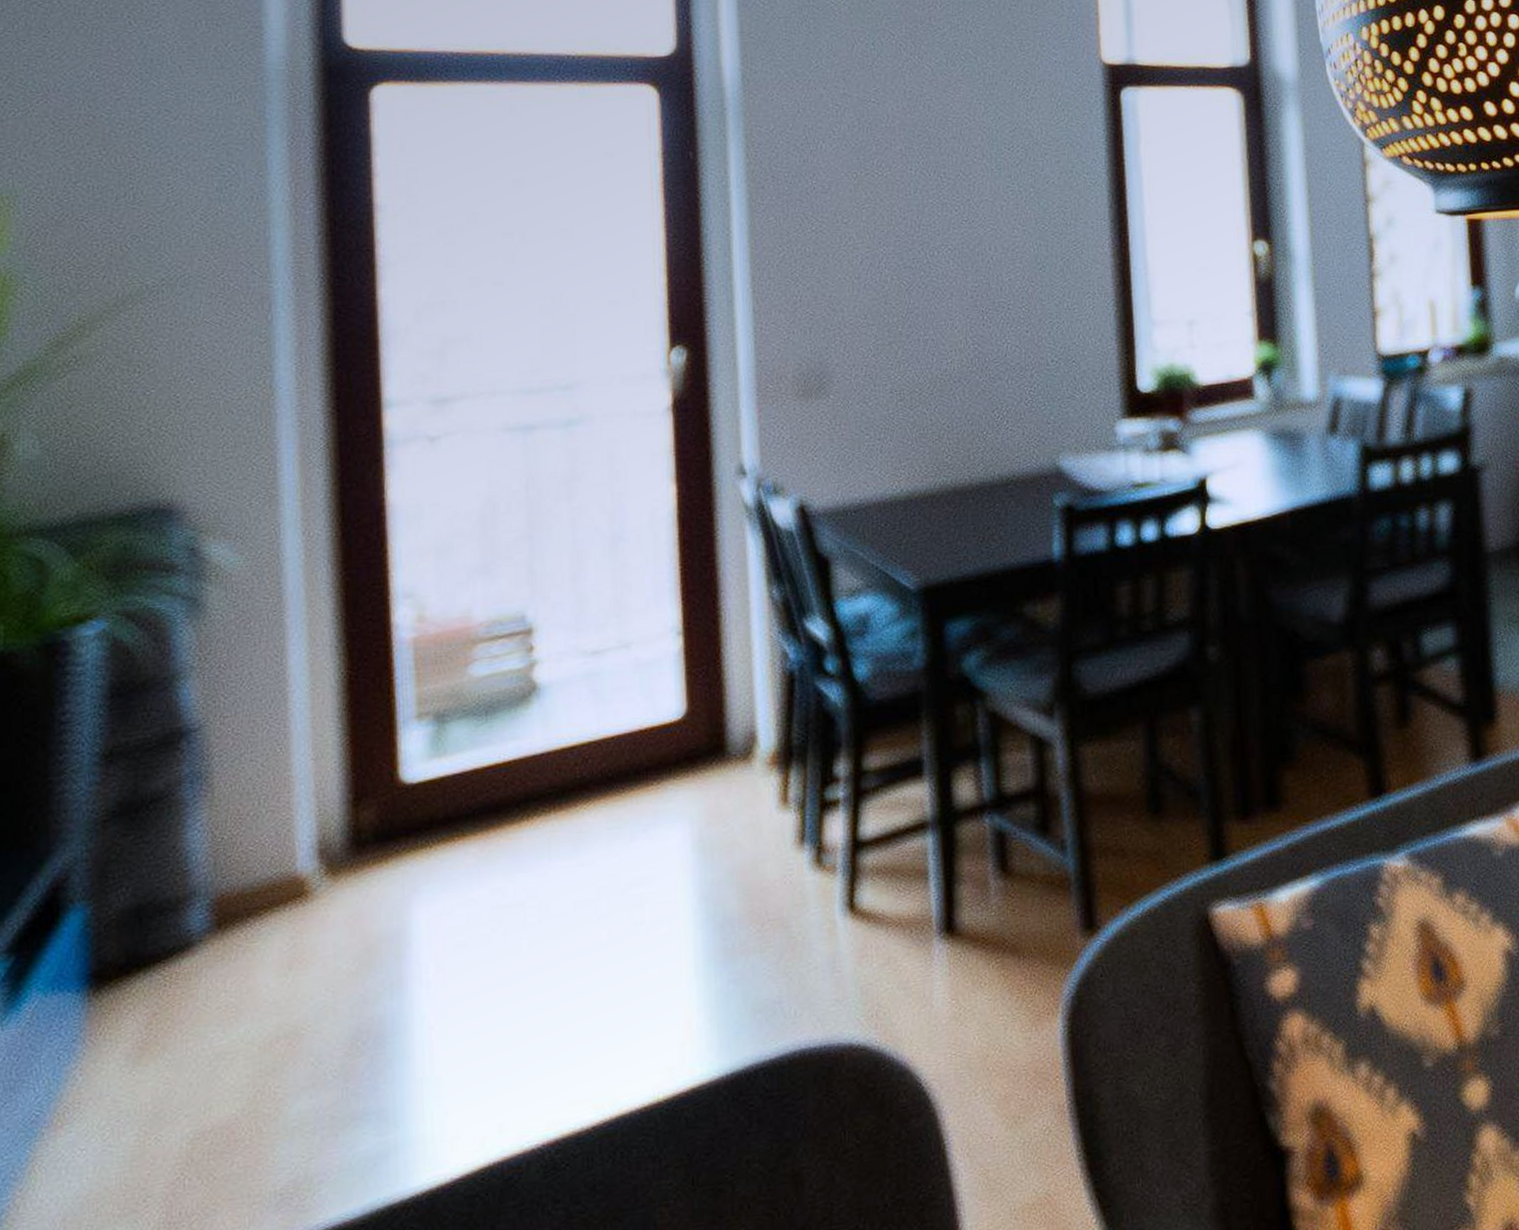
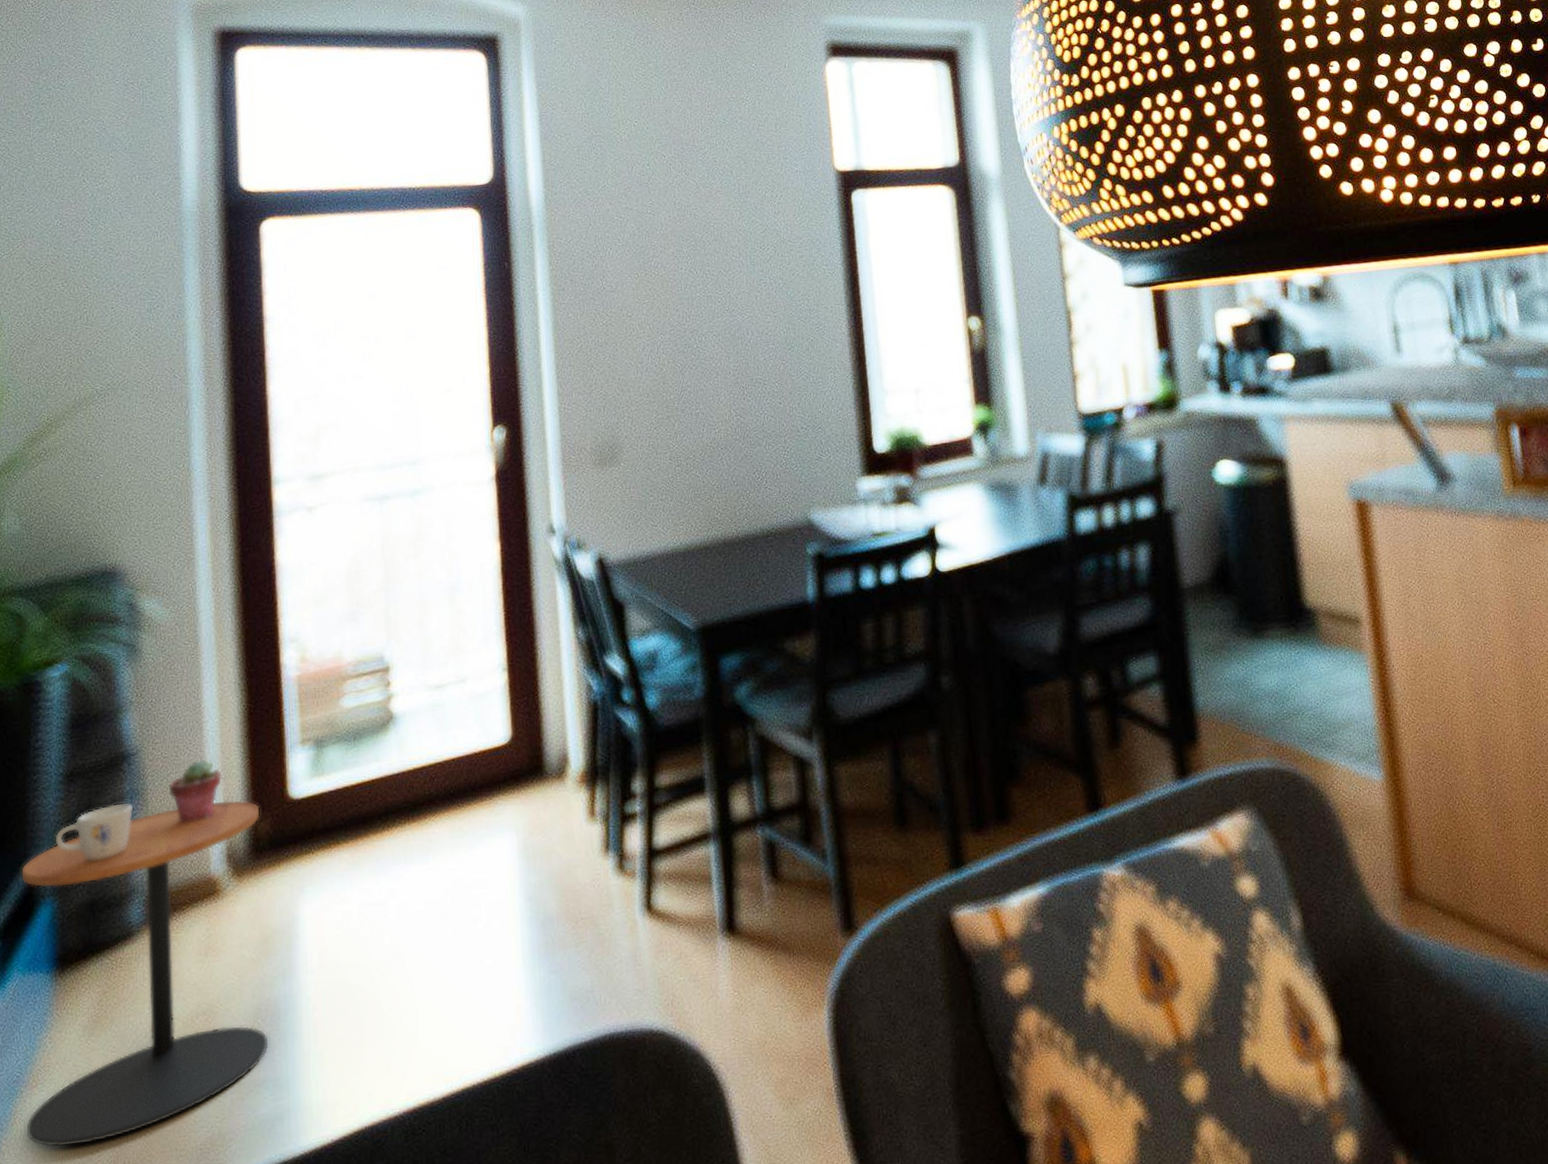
side table: none [42,784,371,1199] -> present [21,800,269,1148]
mug: none [88,788,195,859] -> present [55,802,134,862]
potted succulent: none [241,736,314,812] -> present [168,759,223,823]

